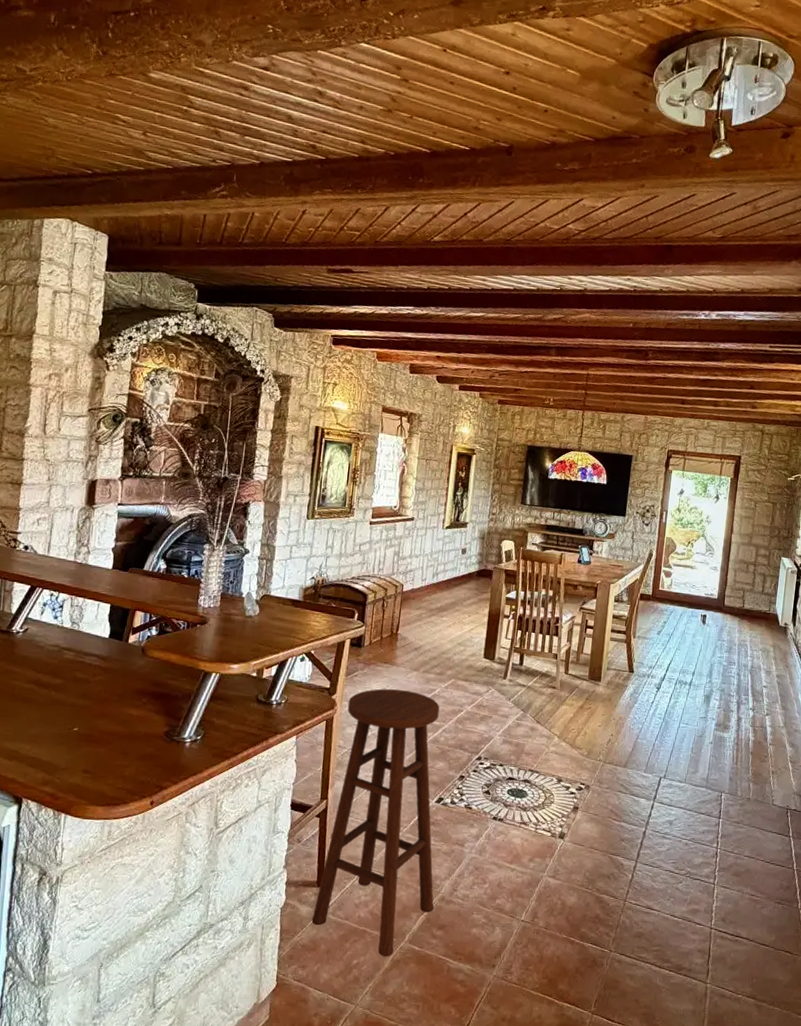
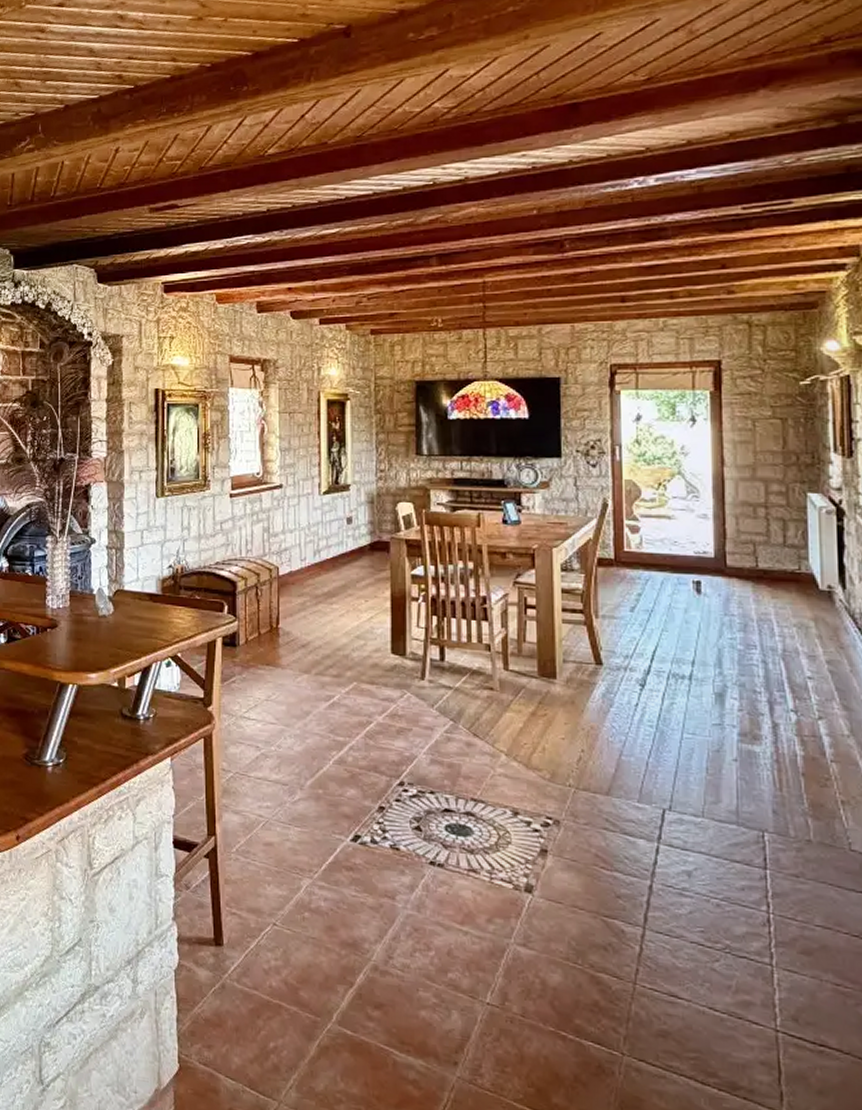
bar stool: present [311,688,440,957] -> none [213,697,365,1041]

